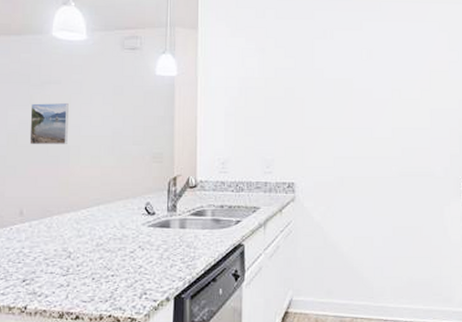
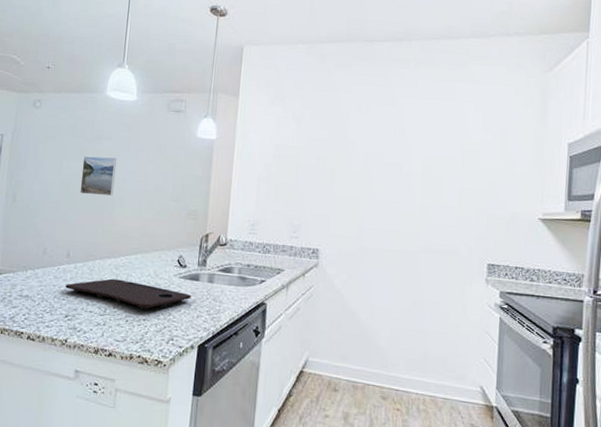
cutting board: none [20,234,163,265] -> present [65,278,191,311]

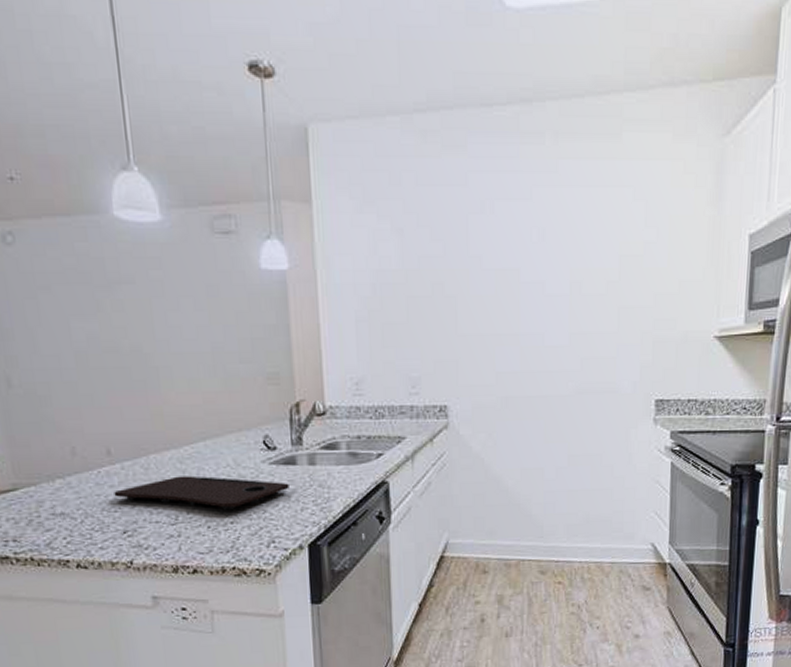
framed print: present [79,156,117,196] -> none [99,310,155,367]

